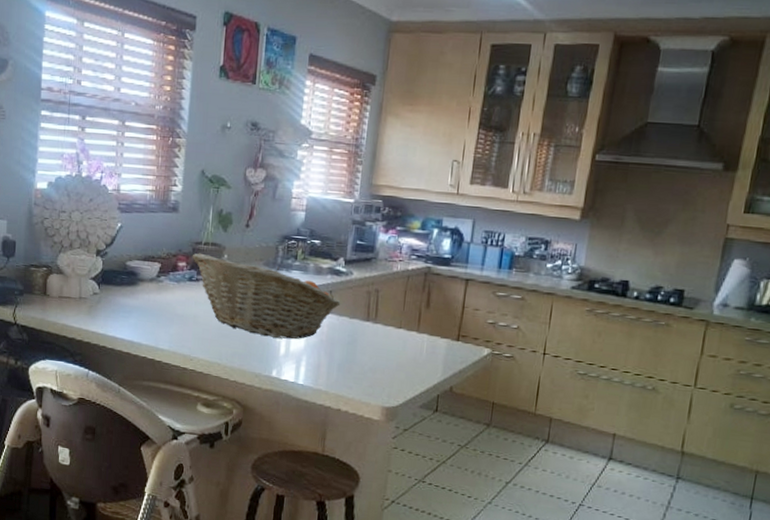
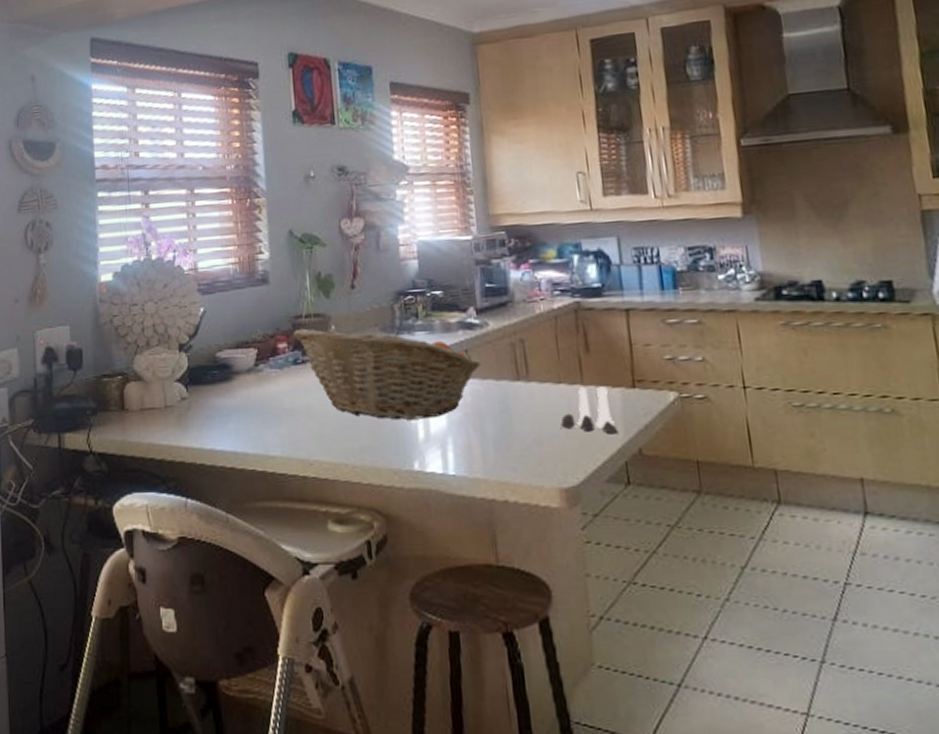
salt and pepper shaker set: none [394,333,438,372] -> present [560,386,619,433]

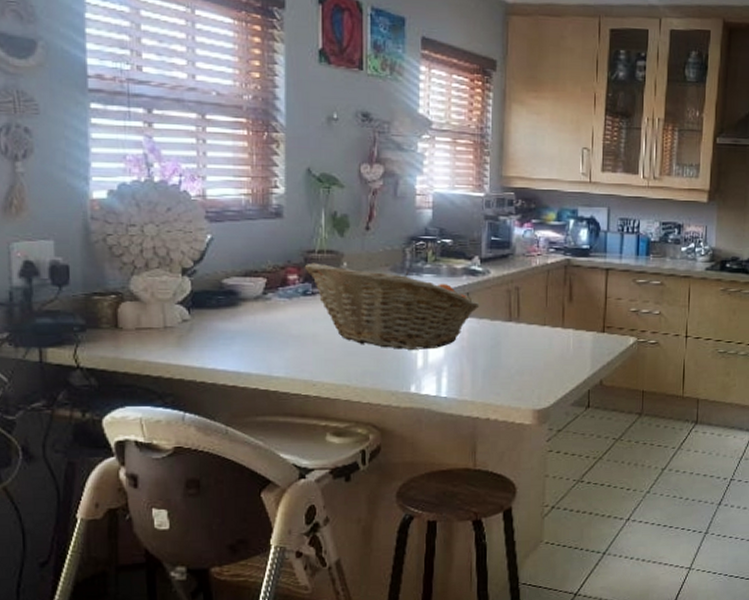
salt and pepper shaker set: present [560,386,619,433] -> none [541,329,586,367]

